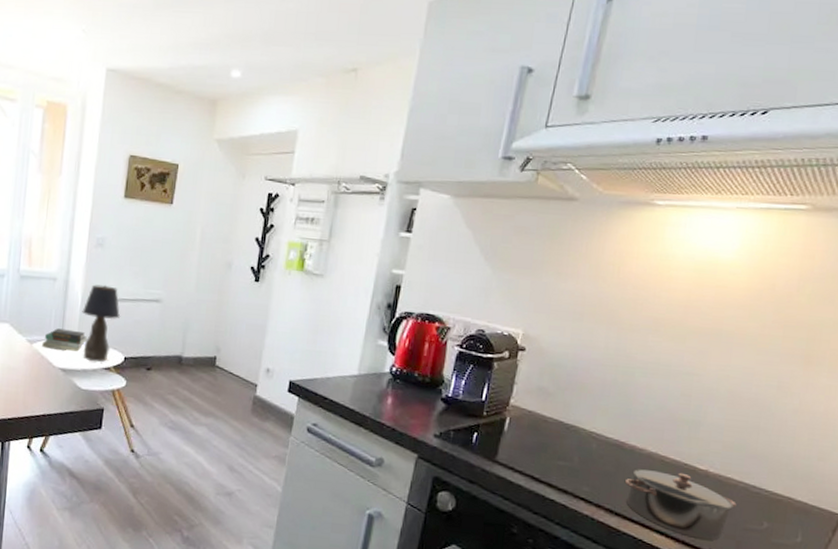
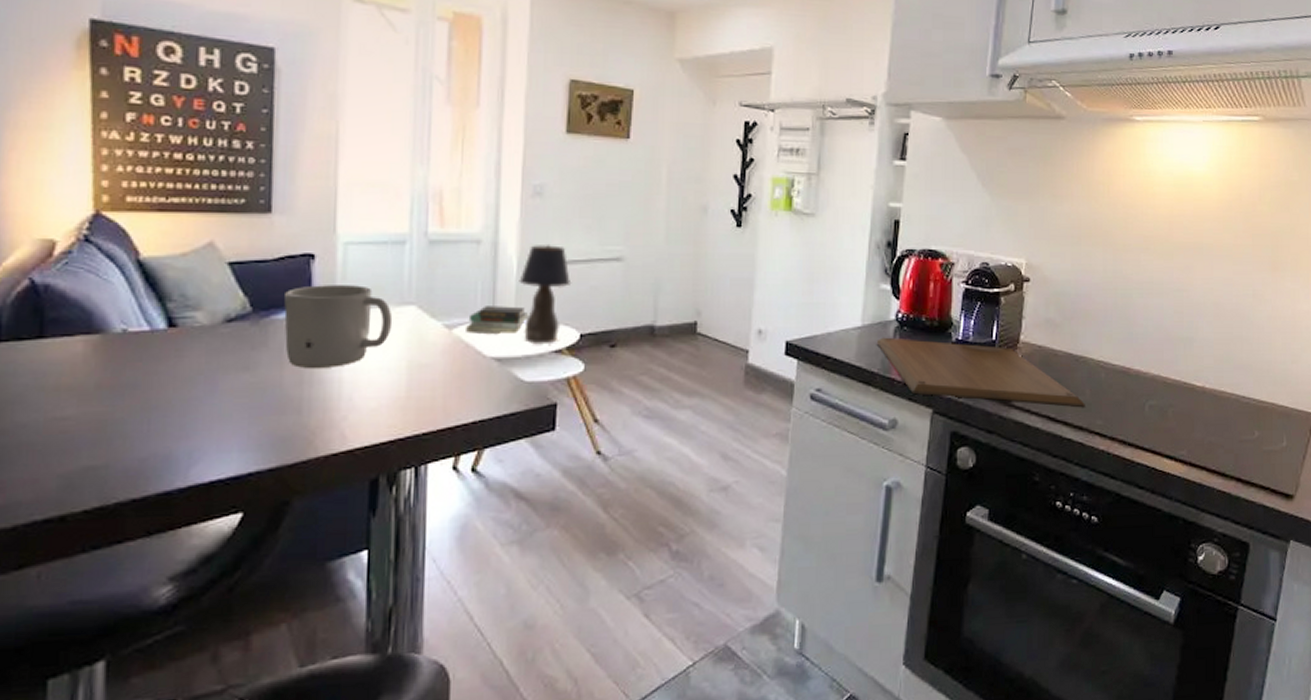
chopping board: none [370,386,572,474] -> present [876,337,1085,408]
cooking pot: present [624,468,737,540] -> none [1133,392,1231,458]

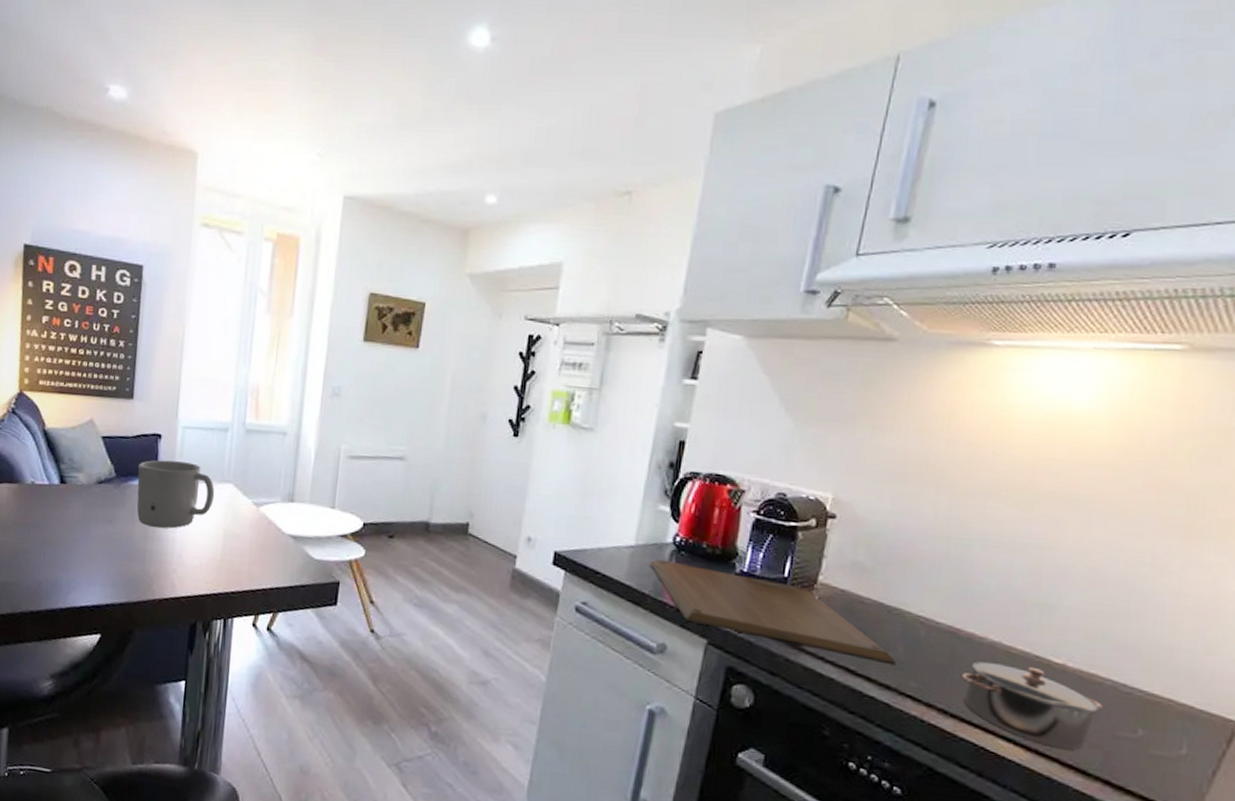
books: present [466,306,528,335] -> none [270,489,321,518]
table lamp: present [519,243,572,345] -> none [315,439,359,528]
cooking pot: none [1133,392,1231,458] -> present [961,661,1103,750]

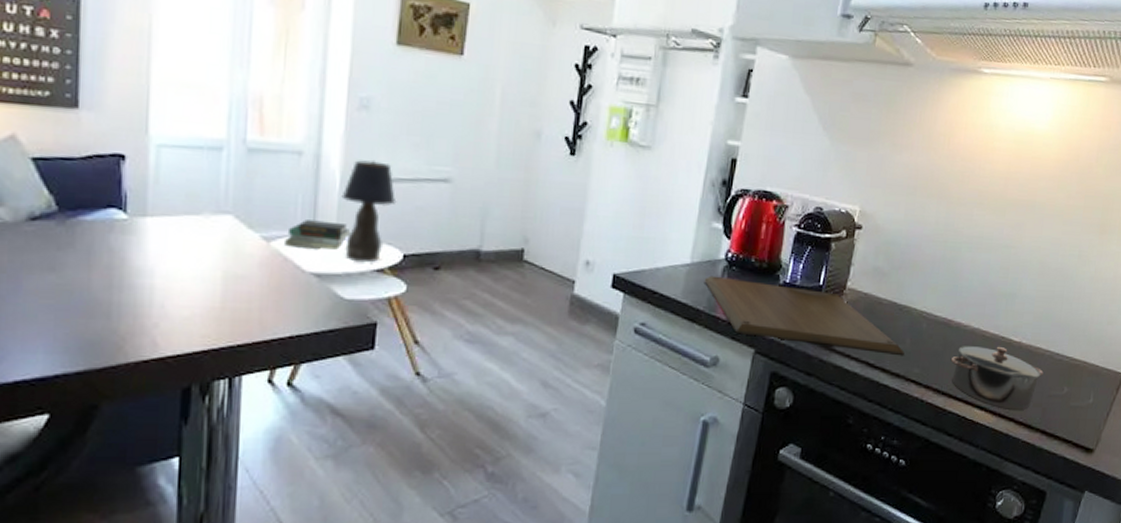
mug: present [136,460,215,529] -> none [92,187,208,274]
books: none [270,489,321,518] -> present [285,220,350,252]
table lamp: none [315,439,359,528] -> present [341,160,397,263]

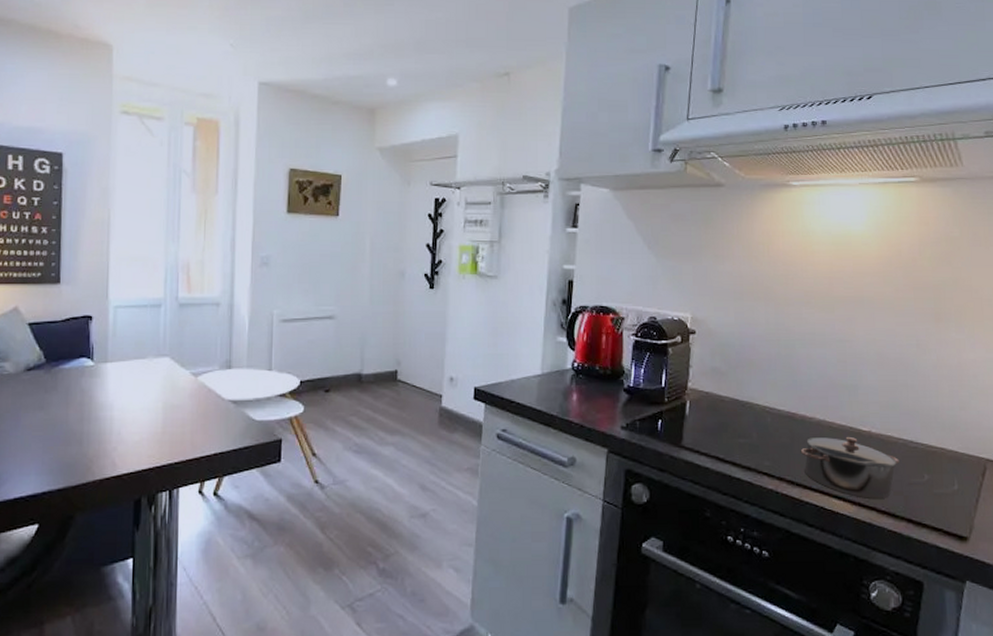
books: present [285,220,350,252] -> none [208,357,258,381]
table lamp: present [341,160,397,263] -> none [250,305,293,390]
chopping board: present [704,275,904,356] -> none [555,384,753,450]

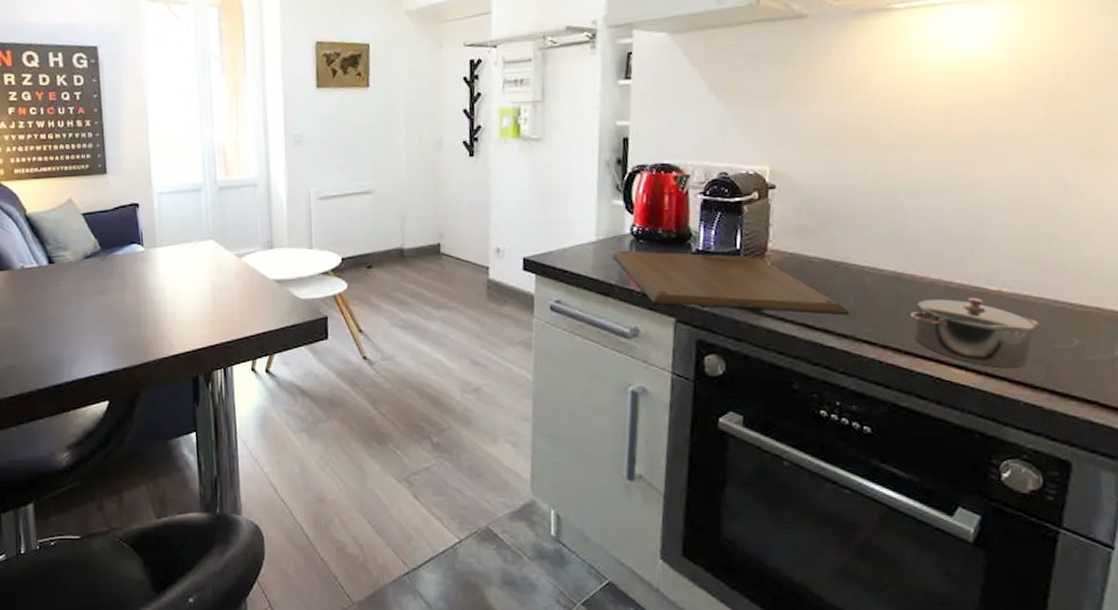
chopping board: none [555,384,753,450] -> present [612,250,849,316]

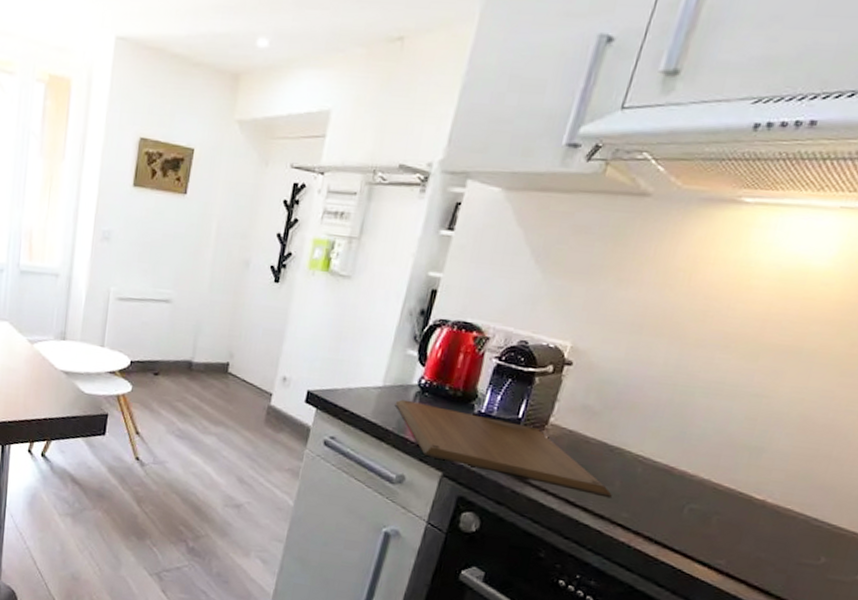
cooking pot: present [909,297,1040,368] -> none [668,496,793,574]

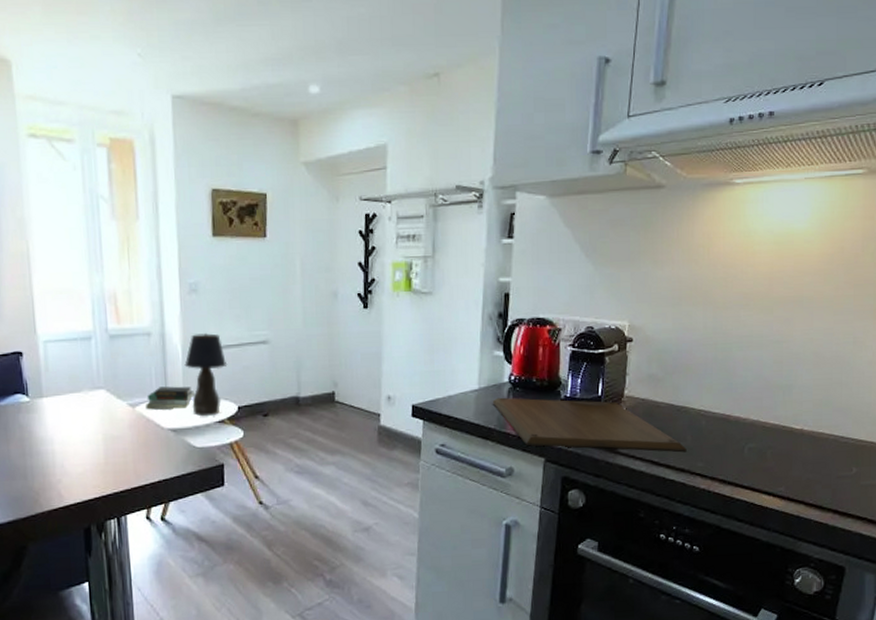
books: none [43,328,91,355] -> present [146,386,194,410]
table lamp: none [85,282,128,365] -> present [184,332,228,417]

